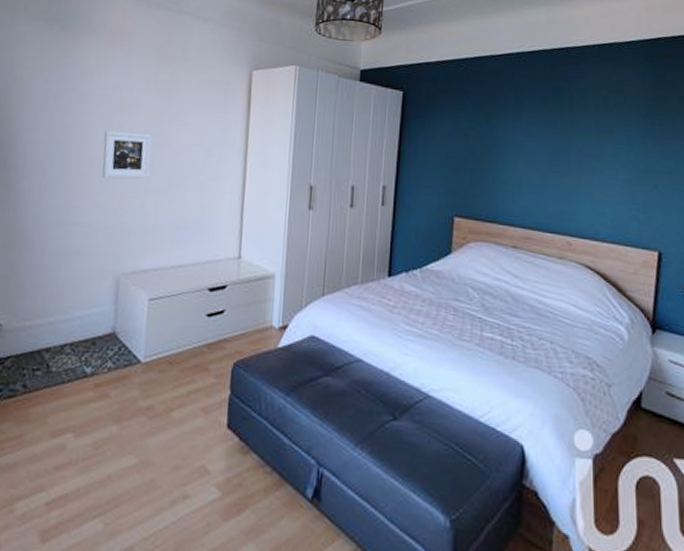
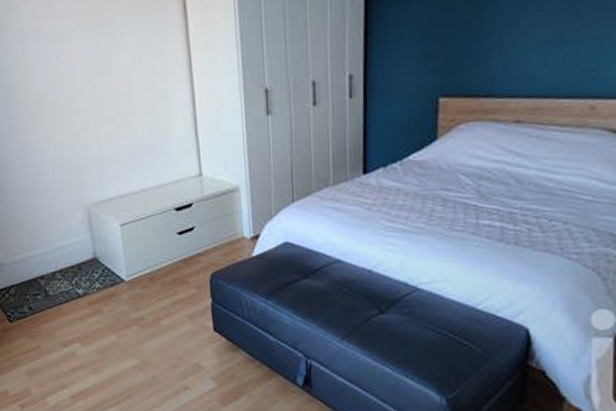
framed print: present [102,130,152,179] -> none [45,61,96,115]

